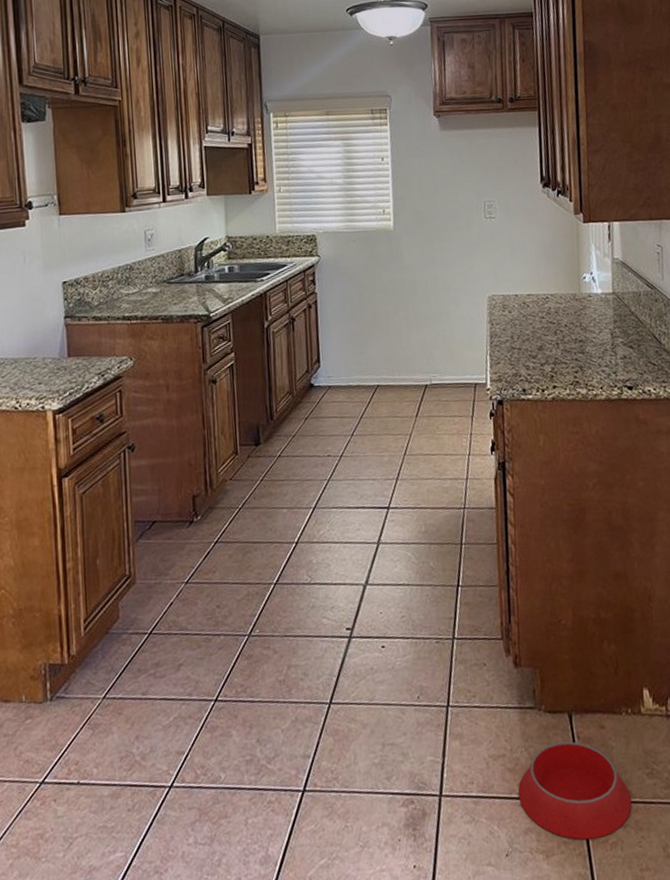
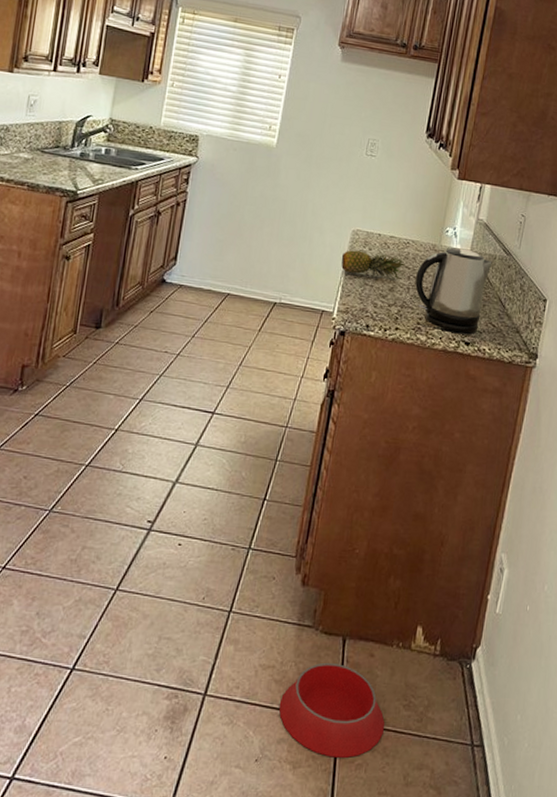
fruit: none [482,312,549,341] -> present [341,250,405,280]
kettle: none [562,291,639,379] -> present [415,247,493,334]

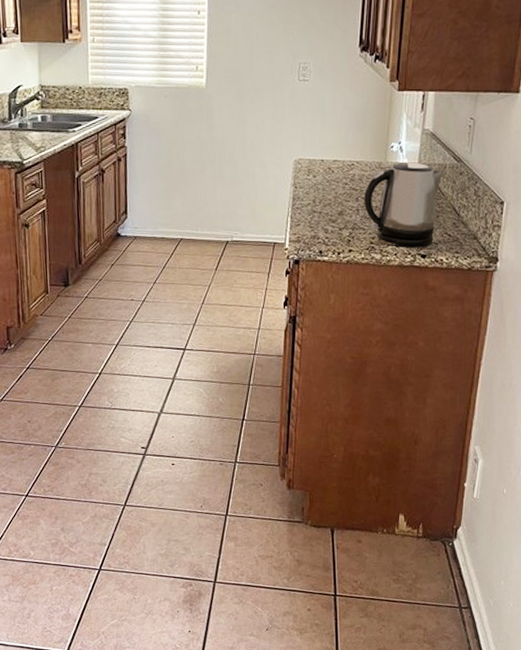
pet bowl: present [279,662,385,758] -> none [281,549,377,624]
fruit: present [341,250,405,280] -> none [286,178,352,204]

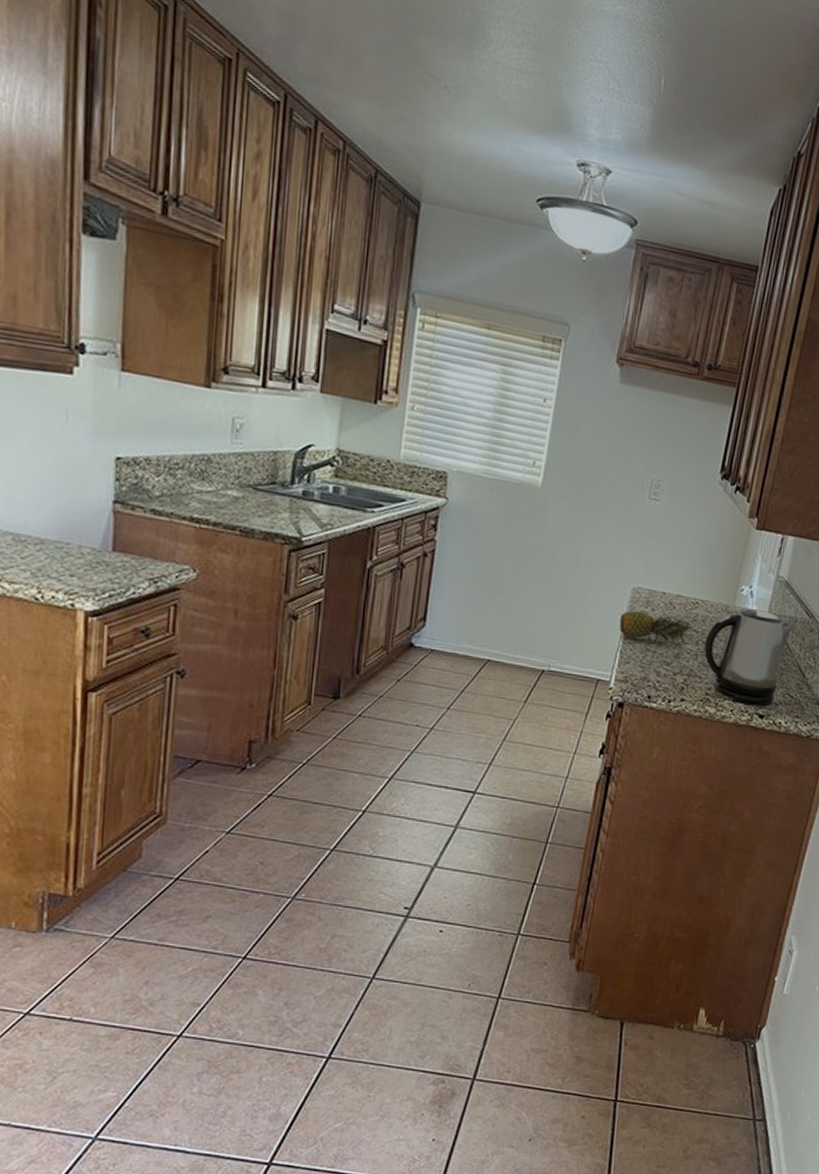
fruit: none [286,178,352,204] -> present [619,610,693,645]

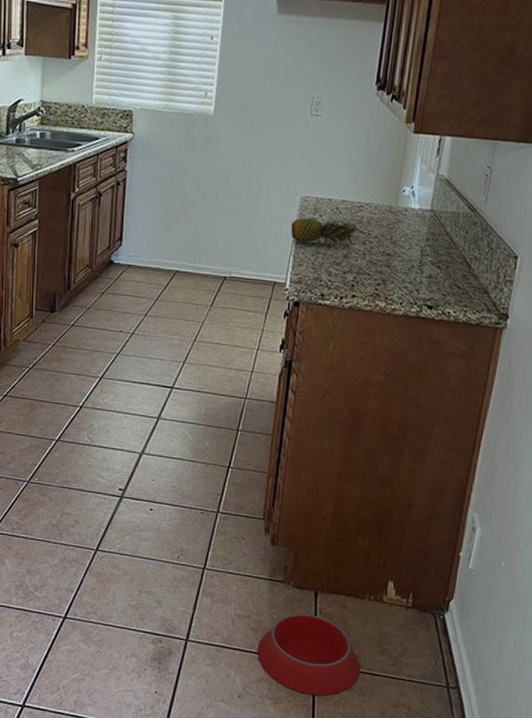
pet bowl: none [553,1045,664,1135] -> present [257,613,360,696]
kettle: present [704,608,793,705] -> none [370,208,456,297]

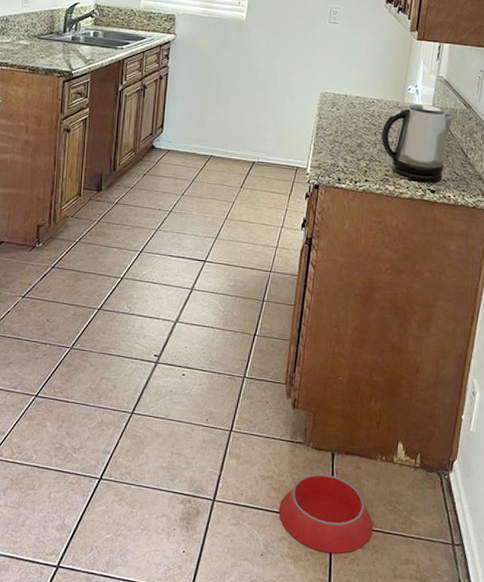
fruit: present [290,218,359,246] -> none [311,111,371,136]
kettle: none [370,208,456,297] -> present [381,104,454,182]

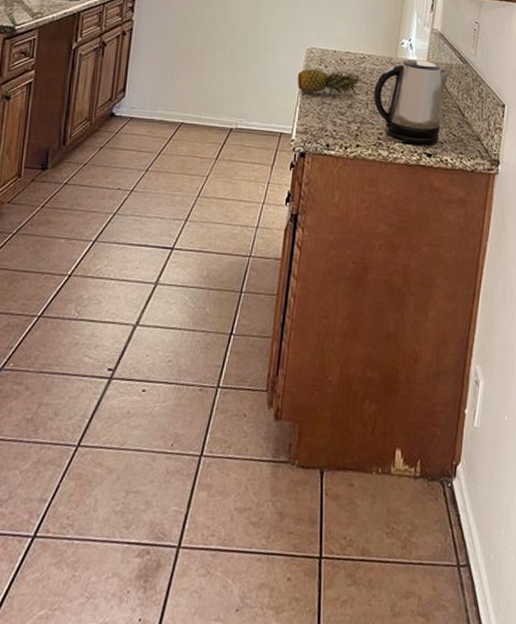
pet bowl: present [278,473,373,554] -> none [257,497,368,597]
fruit: none [311,111,371,136] -> present [297,69,362,96]

